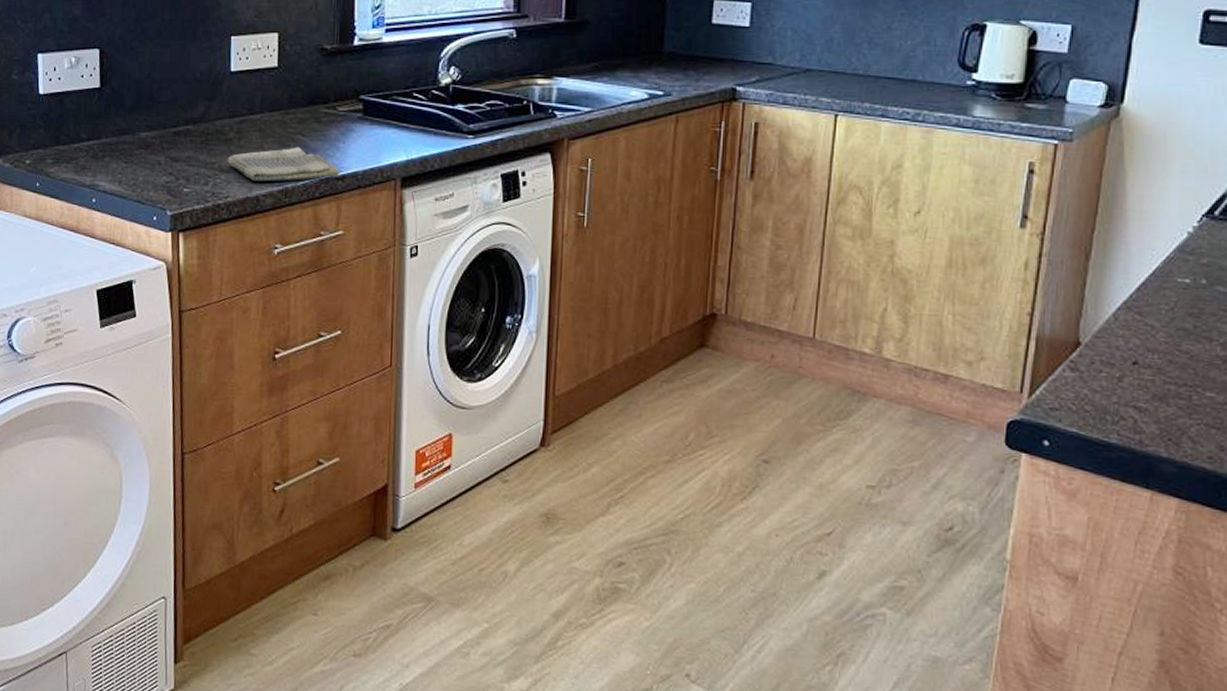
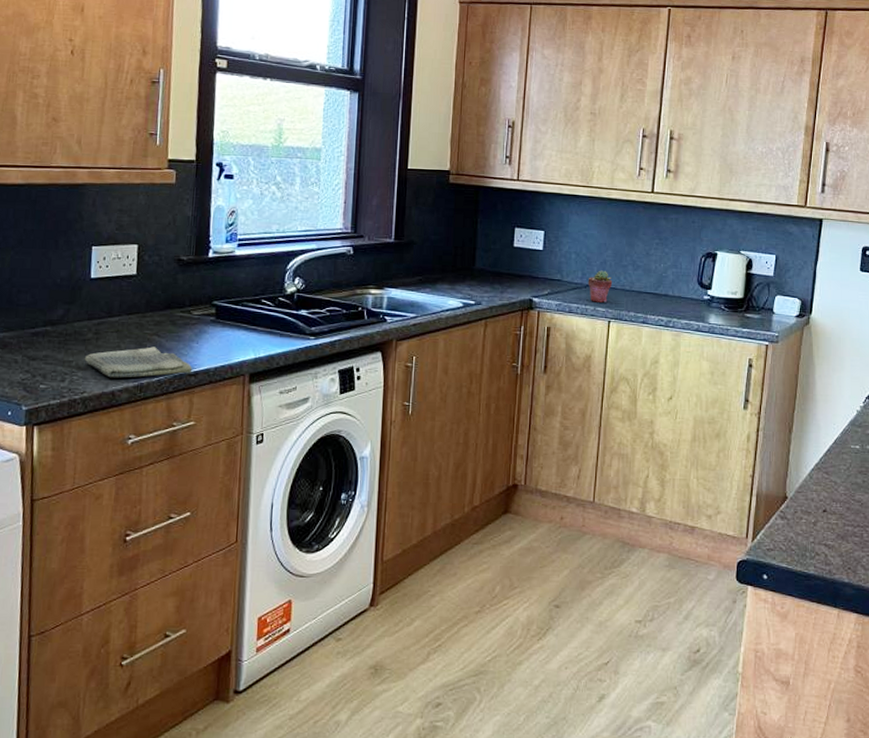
potted succulent: none [808,50,841,91] -> present [588,270,613,303]

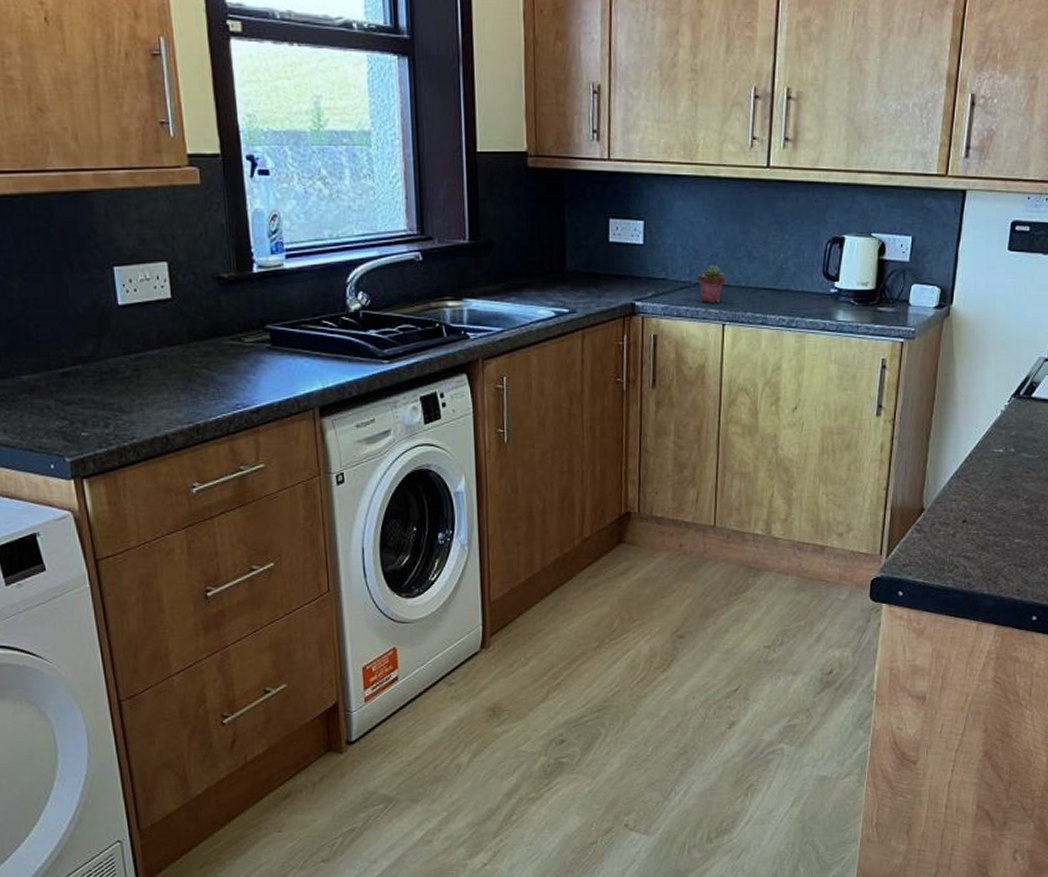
dish towel: present [84,346,193,378] -> none [126,382,253,420]

